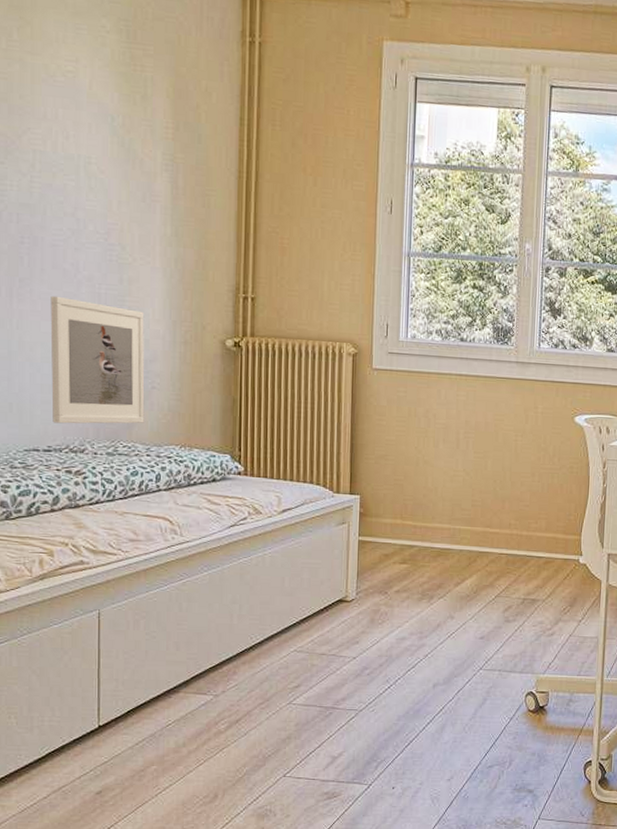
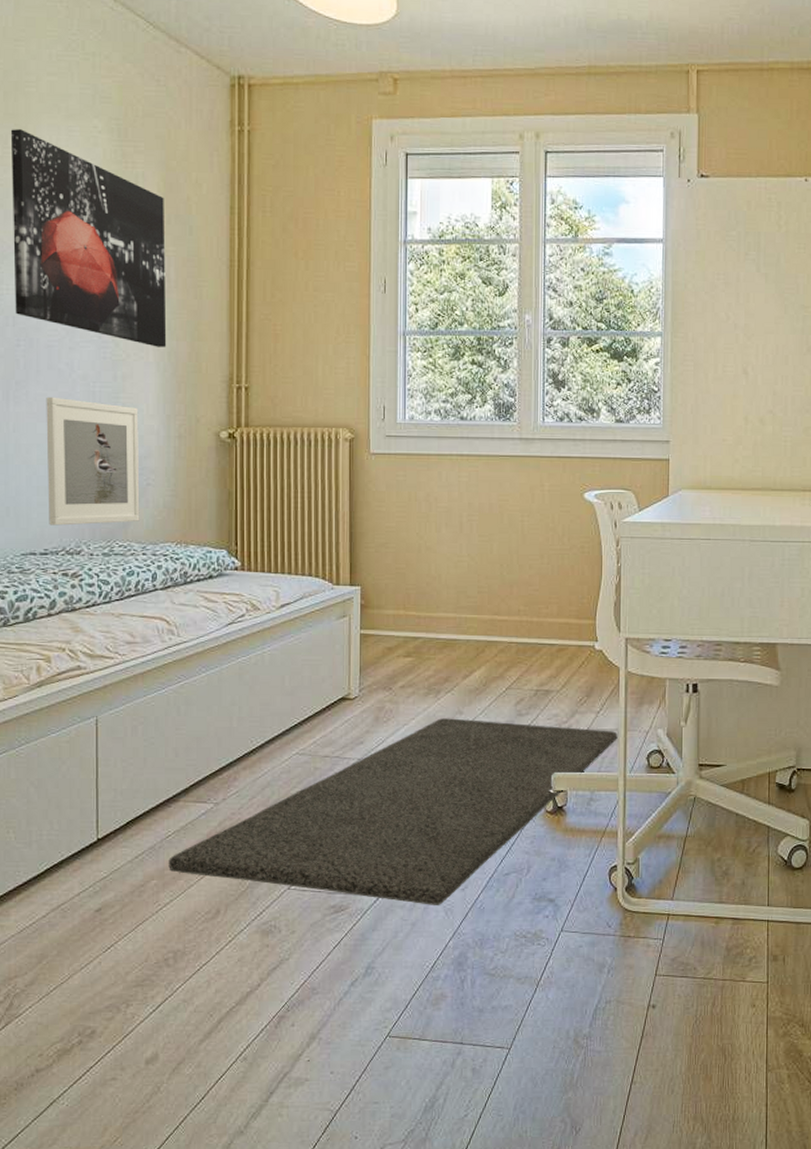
wall art: none [15,22,174,254] -> present [10,129,167,347]
rug: none [168,622,597,794] -> present [169,718,618,905]

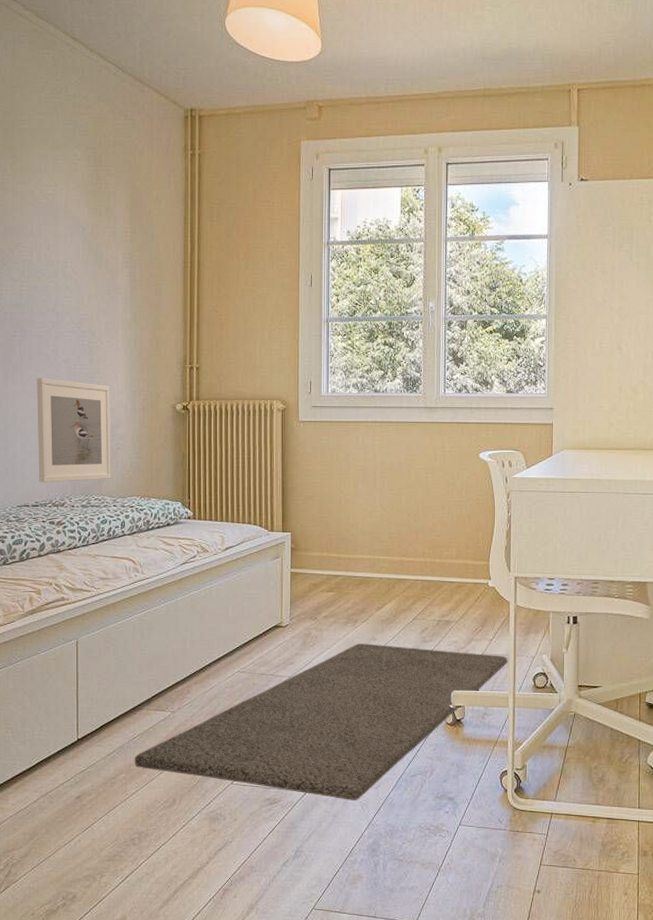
wall art: present [10,129,167,347] -> none [8,159,133,335]

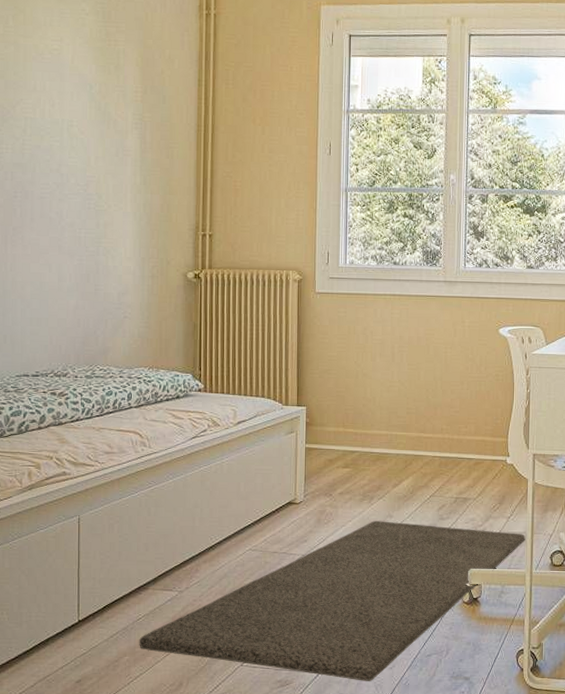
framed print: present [37,377,111,483] -> none [38,241,118,352]

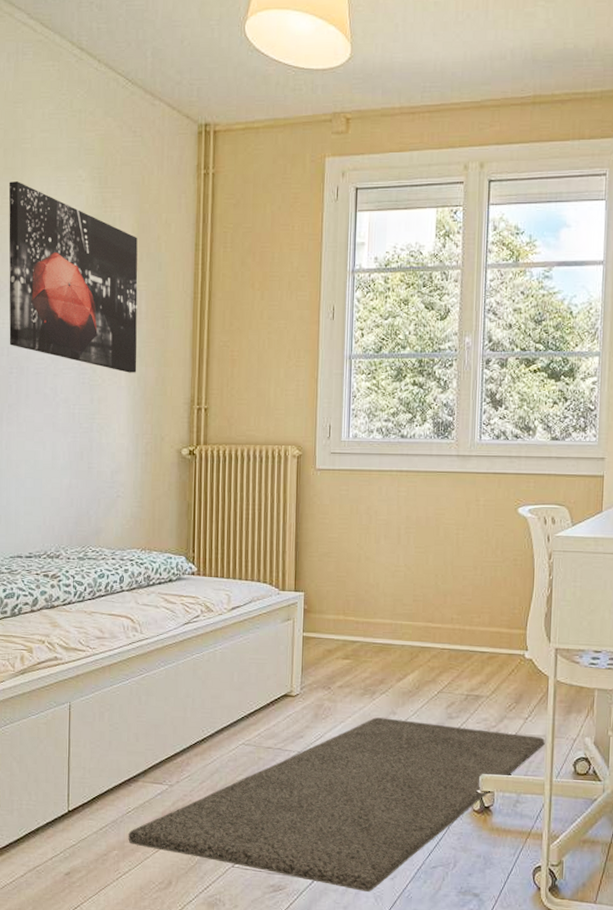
wall art: none [10,11,143,200] -> present [8,181,138,373]

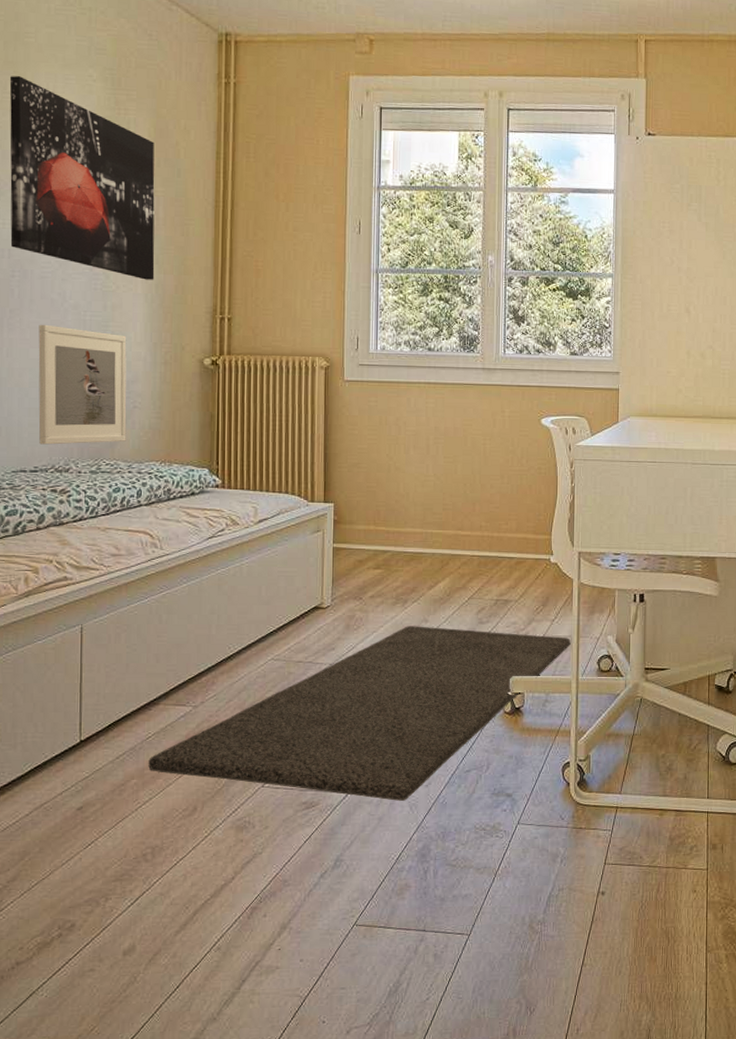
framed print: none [33,418,111,532] -> present [38,324,127,445]

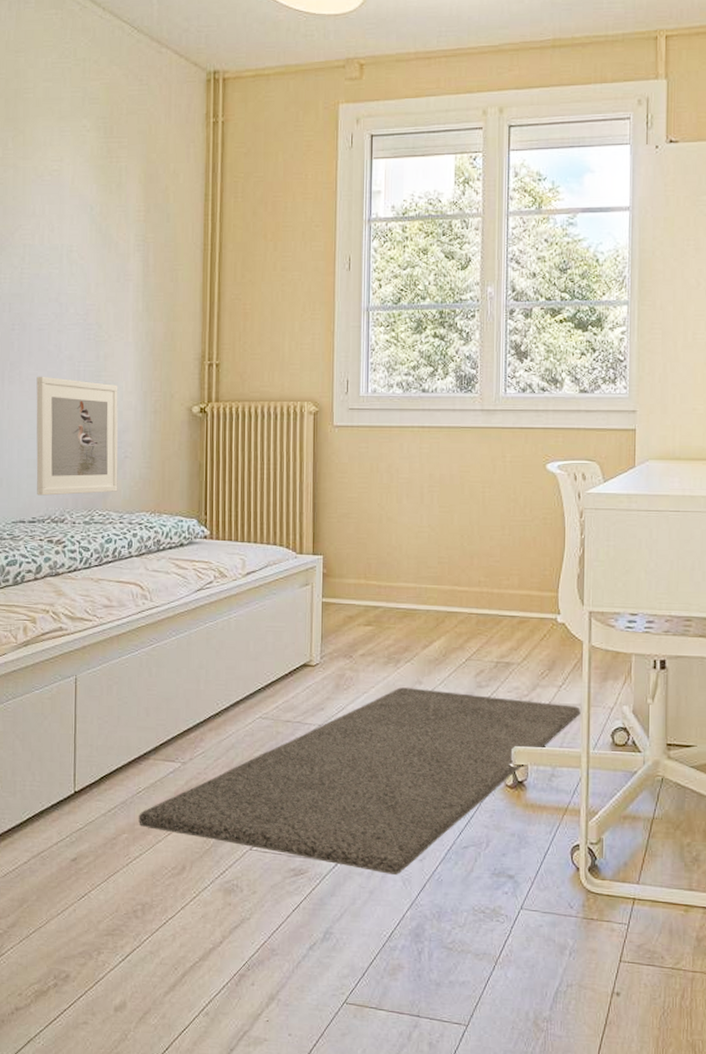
wall art: present [9,76,155,280] -> none [10,132,145,328]

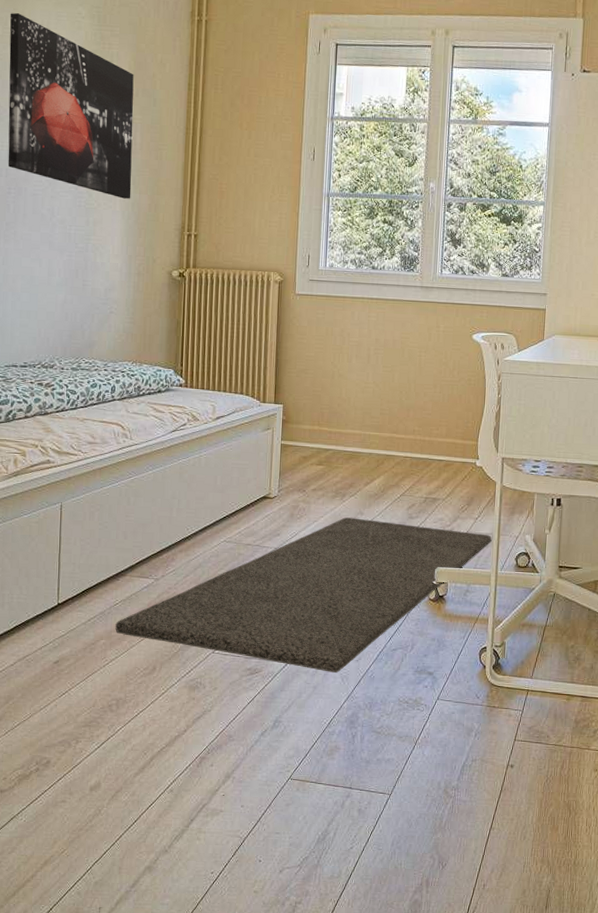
wall art: none [10,132,145,328] -> present [8,13,134,199]
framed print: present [36,376,119,496] -> none [28,236,106,344]

